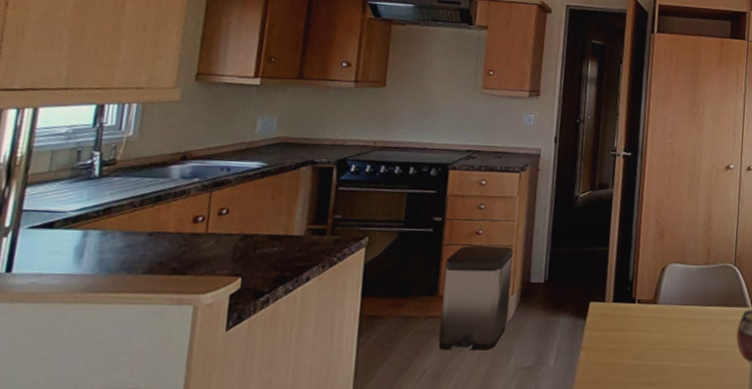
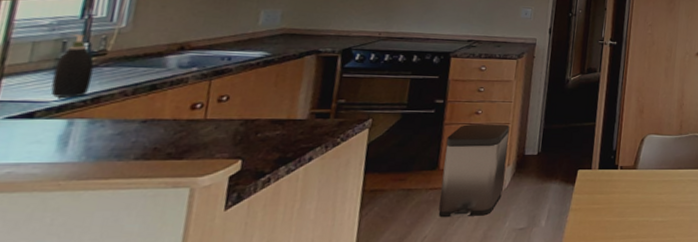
soap dispenser: none [68,142,106,208] -> present [50,33,94,98]

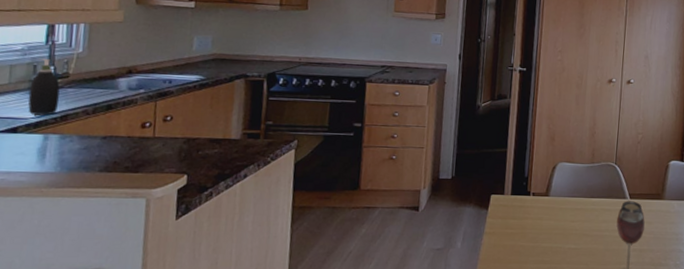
pedal bin: present [438,124,510,218] -> none [361,147,424,236]

